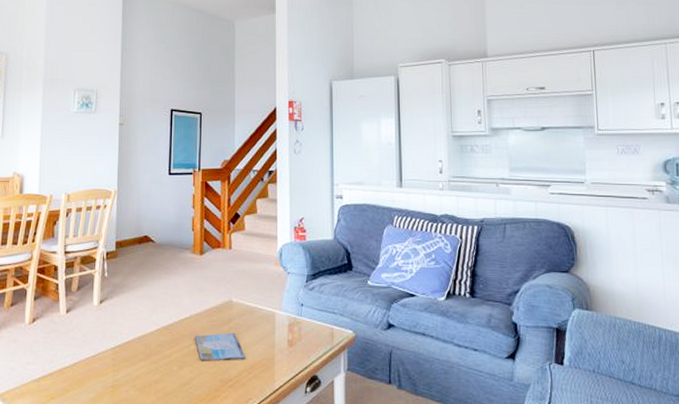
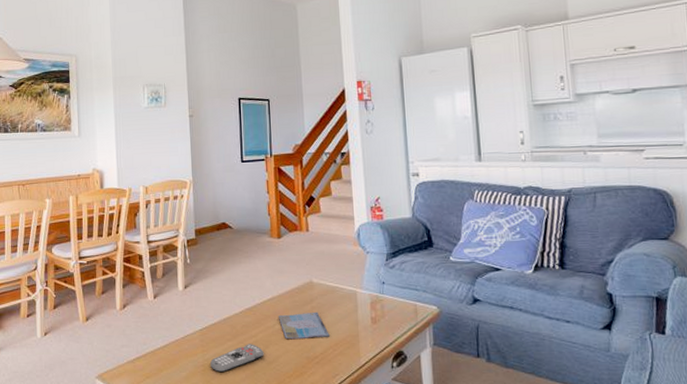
remote control: none [120,364,177,395] -> present [210,344,264,373]

